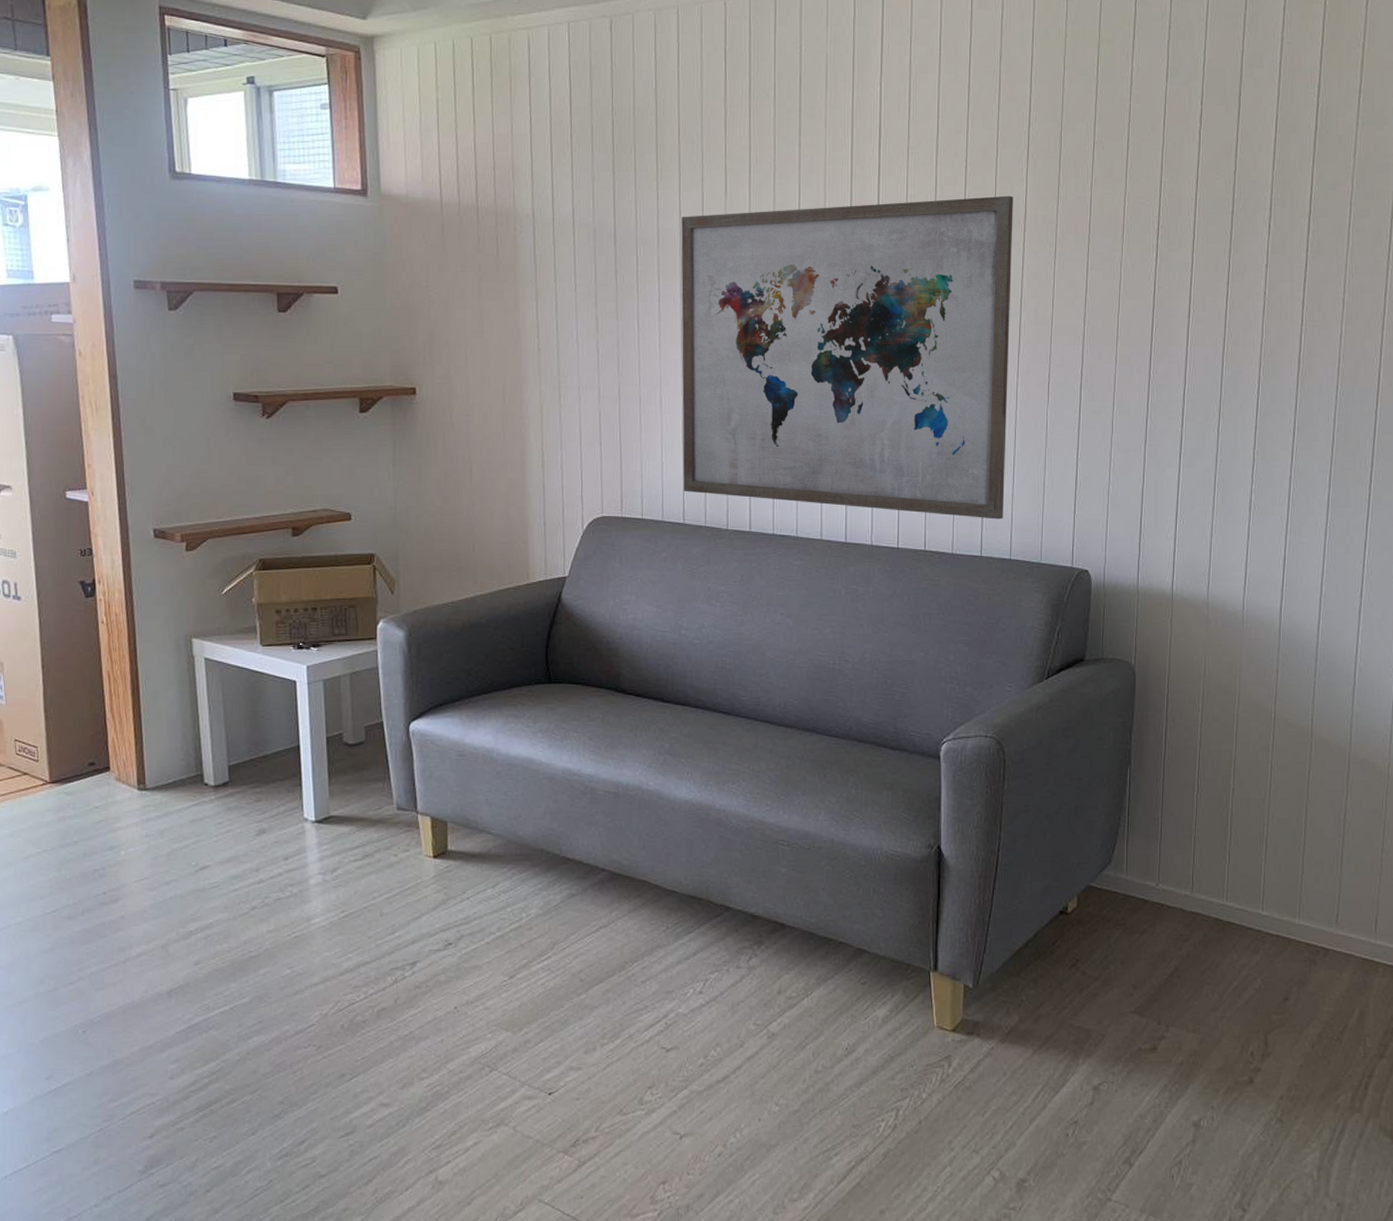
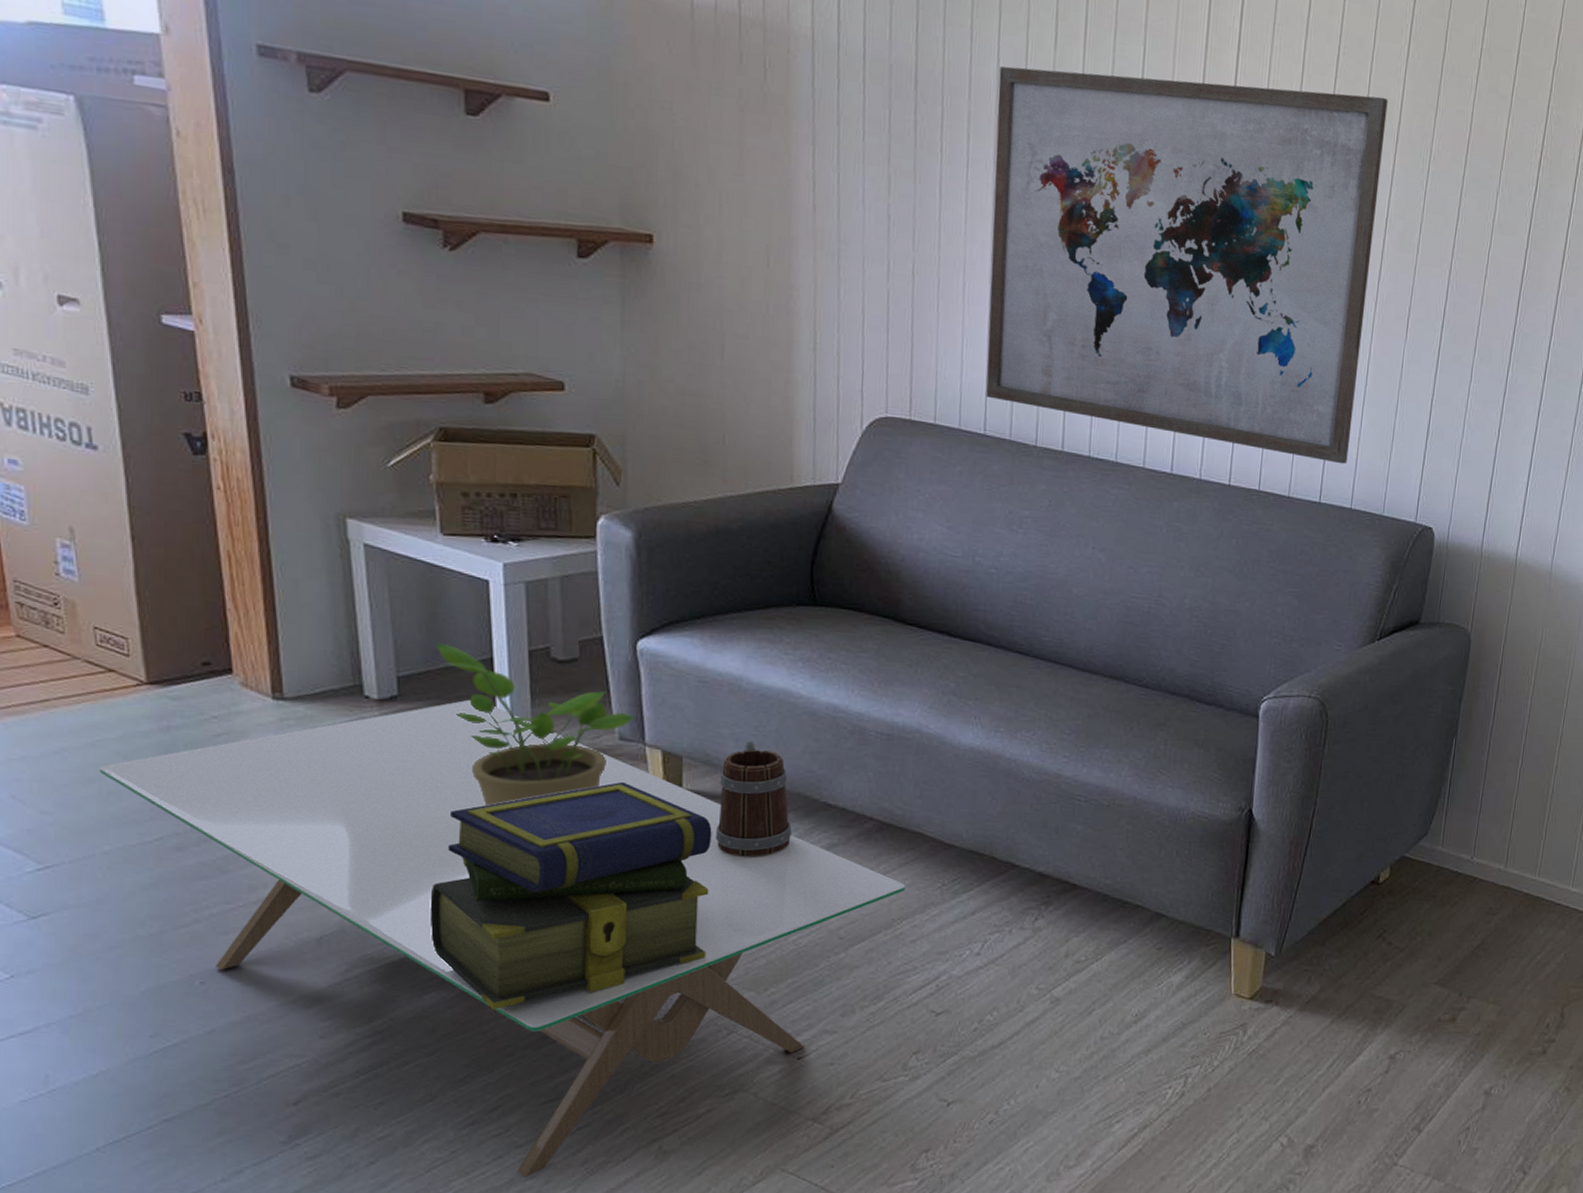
coffee table: none [15,782,636,1206] -> present [99,699,906,1178]
stack of books: none [252,846,472,1052] -> present [429,781,712,1010]
potted plant: none [257,735,410,872] -> present [436,642,637,806]
mug: none [476,804,537,909] -> present [716,740,792,857]

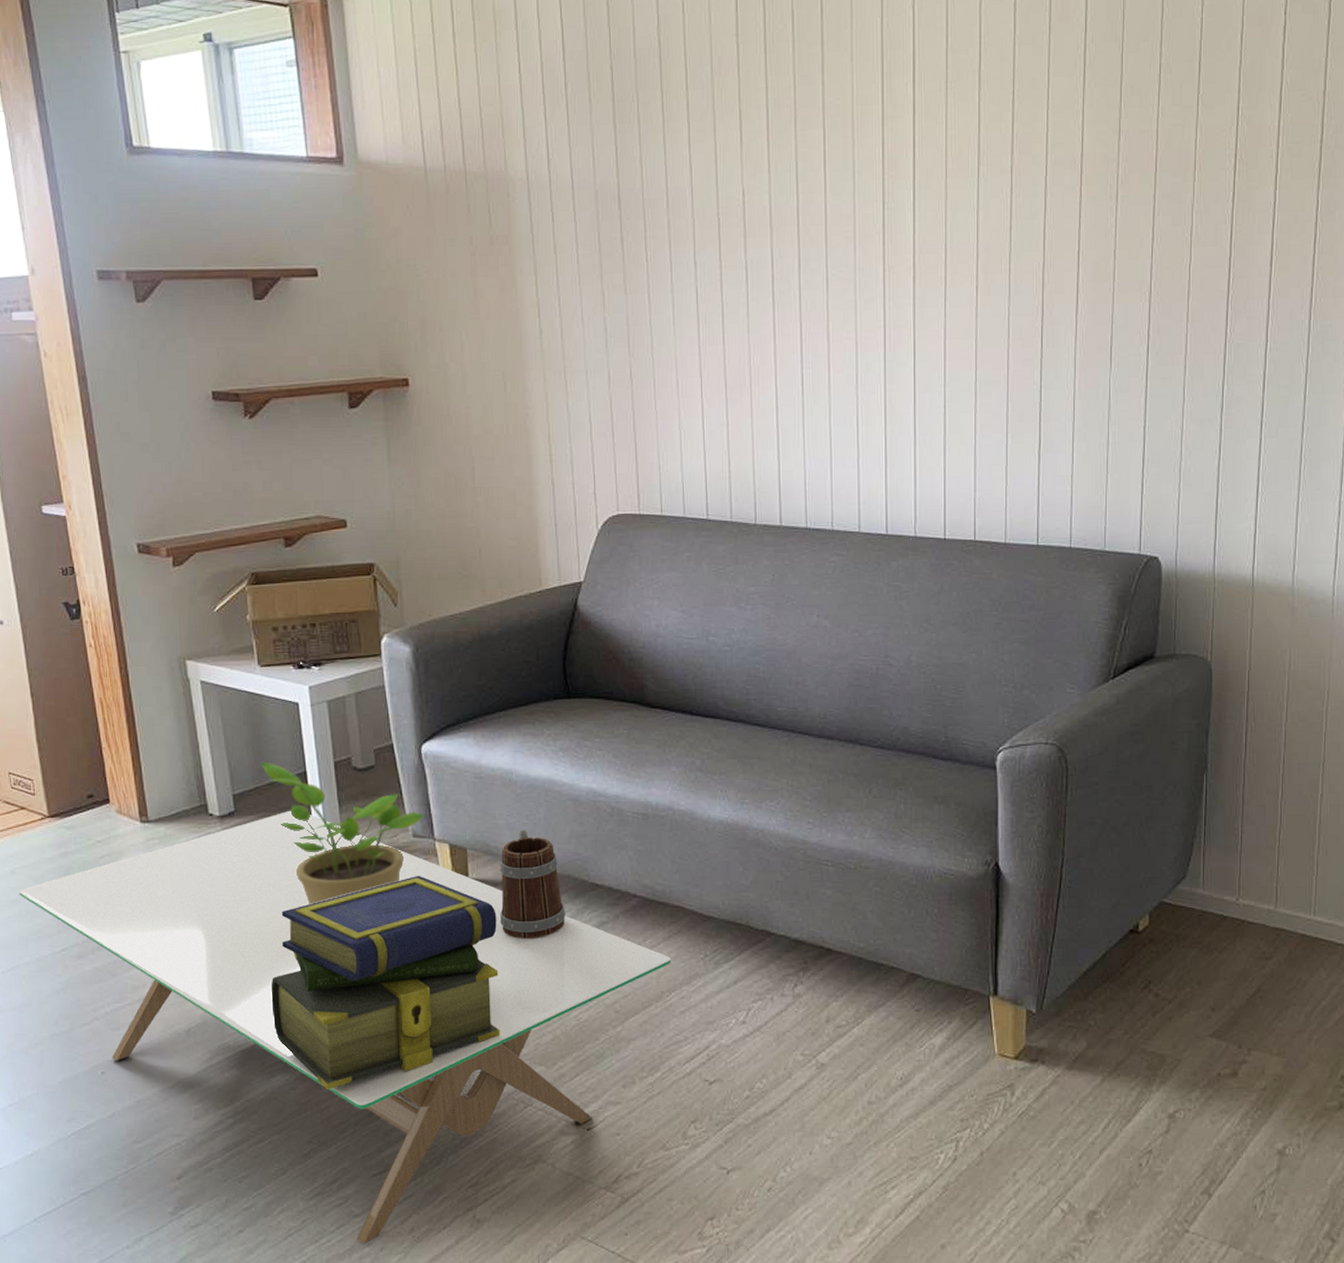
wall art: present [986,66,1388,464] -> none [692,132,1068,504]

